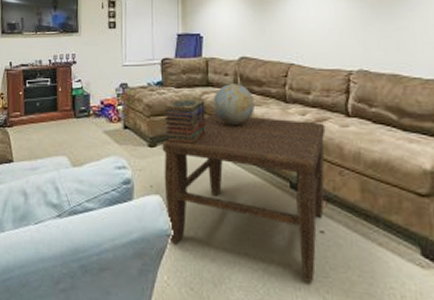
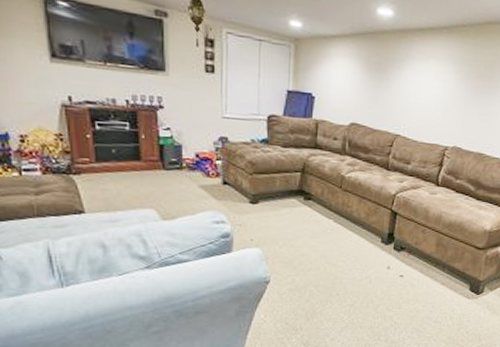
coffee table: present [162,114,326,282] -> none [264,175,418,312]
book stack: present [165,99,206,145] -> none [268,158,312,204]
decorative globe: present [213,84,254,126] -> none [320,148,359,188]

